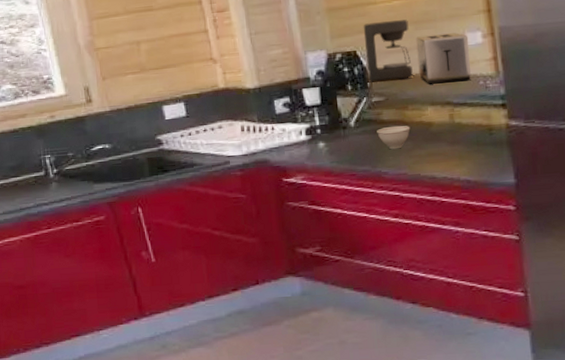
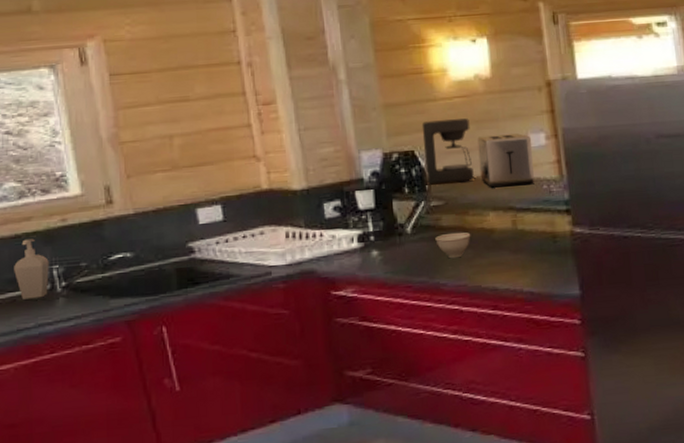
soap bottle: none [14,133,43,184] -> present [14,239,49,300]

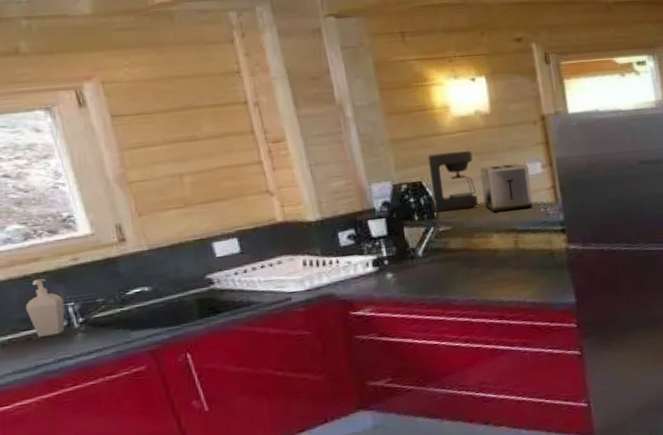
bowl: present [435,232,471,259] -> none [445,253,478,277]

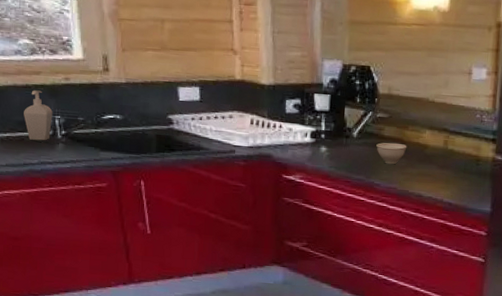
coffee maker: present [427,151,478,212] -> none [377,42,423,101]
bowl: none [445,253,478,277] -> present [376,142,407,165]
toaster: present [480,163,533,213] -> none [424,63,474,113]

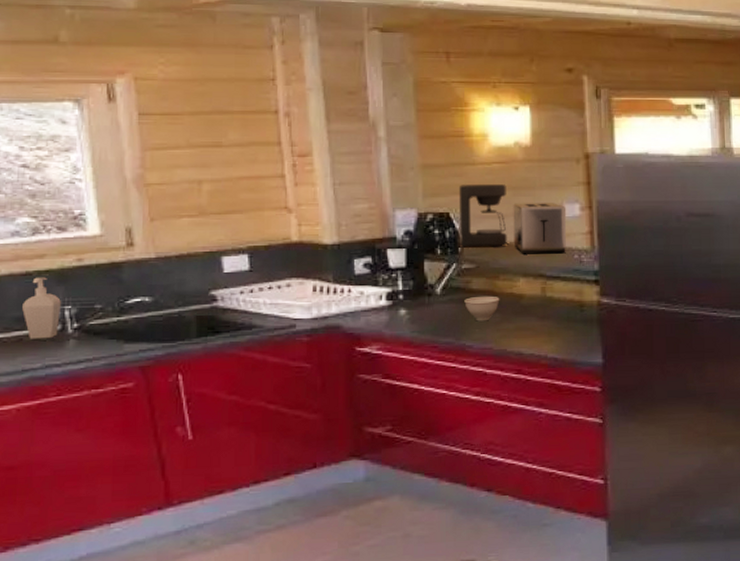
coffee maker: none [377,42,423,101] -> present [458,184,507,248]
toaster: none [424,63,474,113] -> present [513,203,567,254]

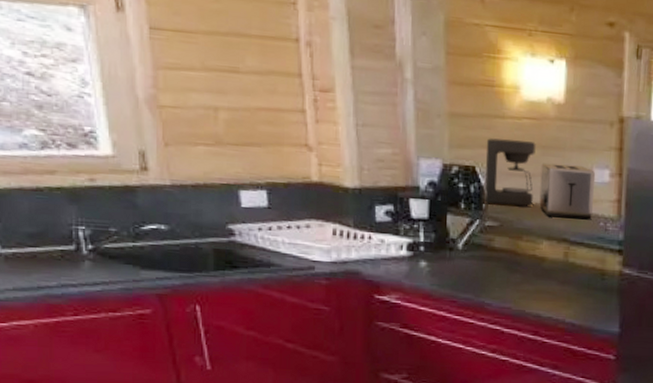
soap bottle: present [22,277,61,339] -> none [35,194,74,258]
bowl: present [464,296,500,322] -> none [486,255,522,281]

